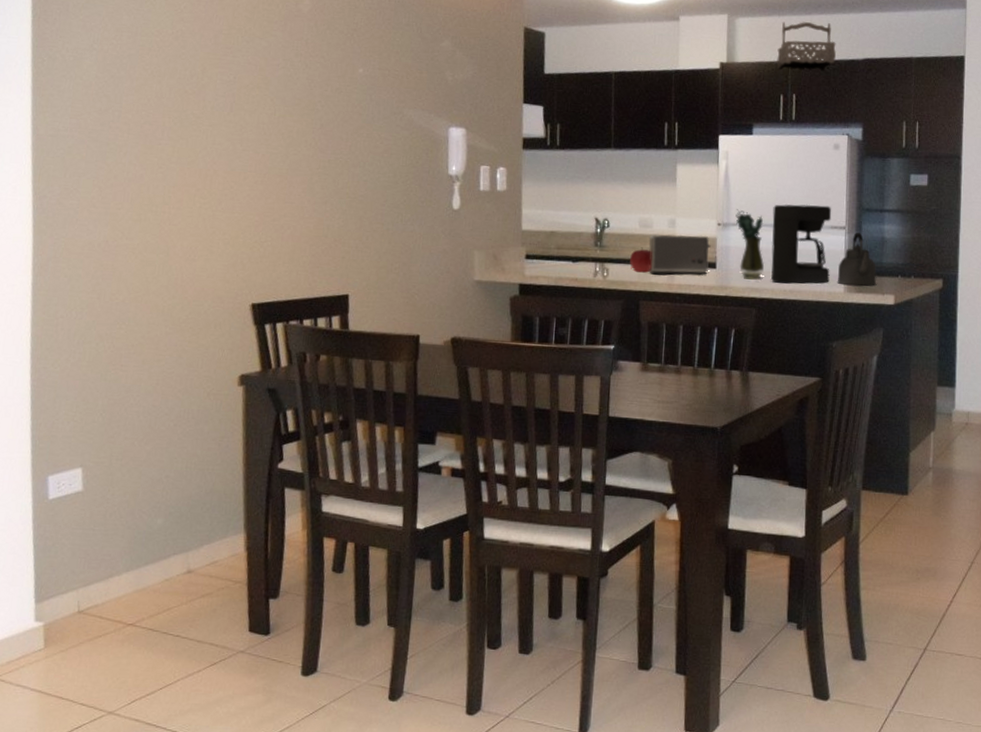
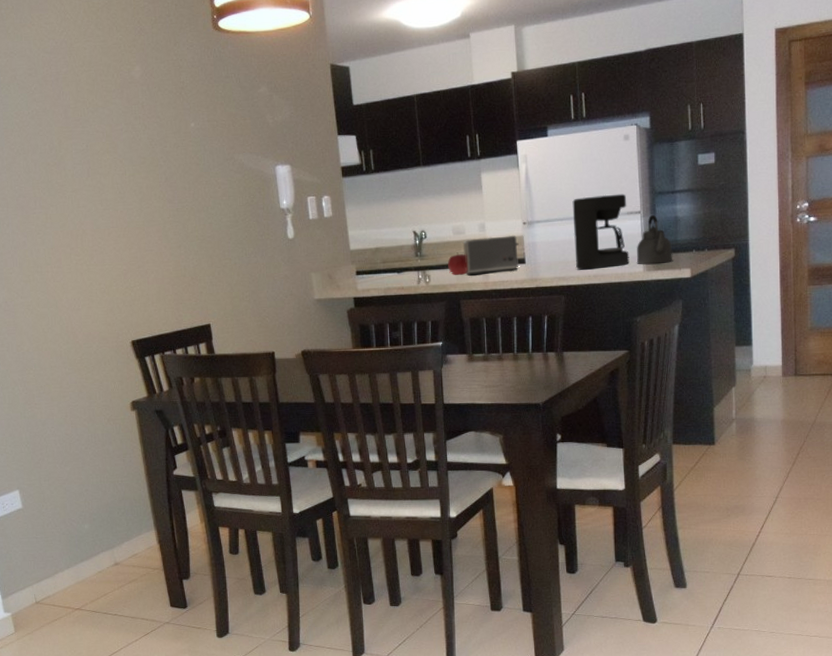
vase: present [735,209,765,281] -> none [538,207,569,271]
decorative basket: present [777,21,837,71] -> none [564,20,620,72]

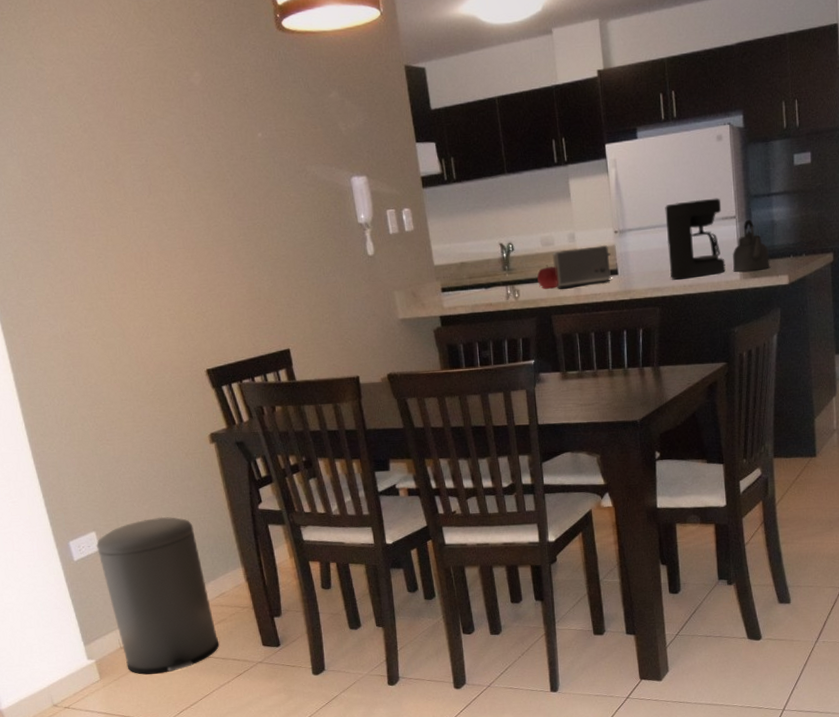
pedal bin: none [18,478,130,630] -> present [95,516,220,675]

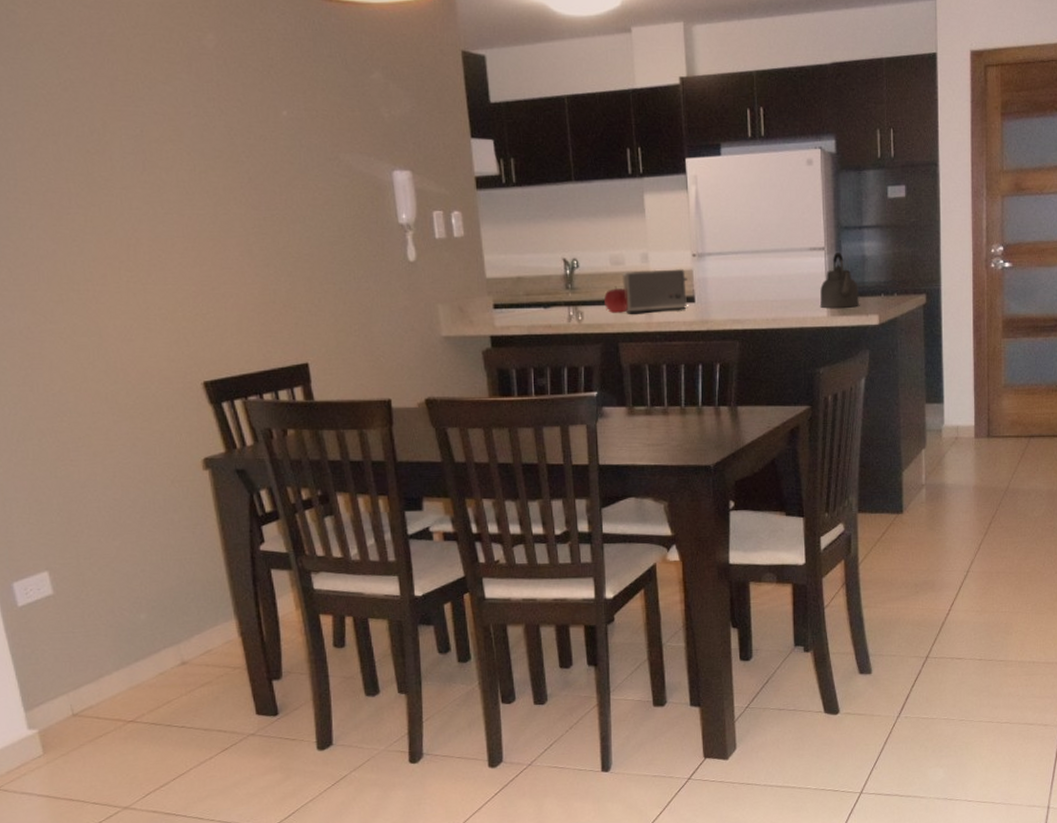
pedal bin: present [95,516,220,675] -> none [47,555,202,749]
coffee maker: present [665,198,726,280] -> none [748,226,812,312]

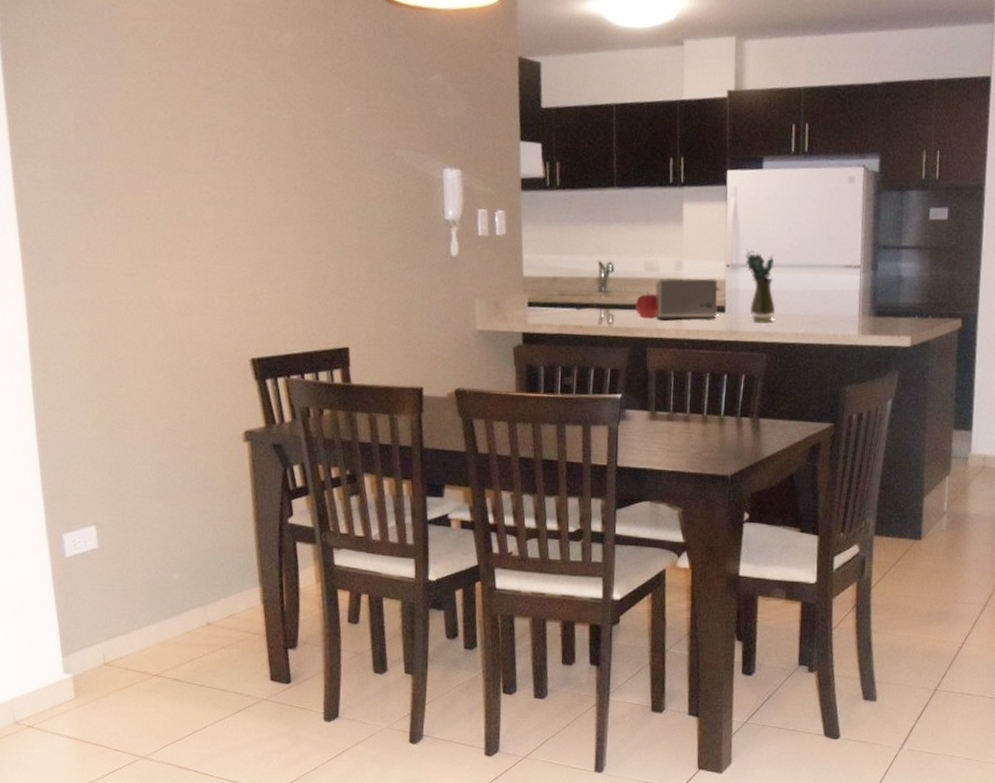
vase: none [710,237,745,312] -> present [745,249,776,324]
kettle: present [820,251,859,309] -> none [852,270,892,328]

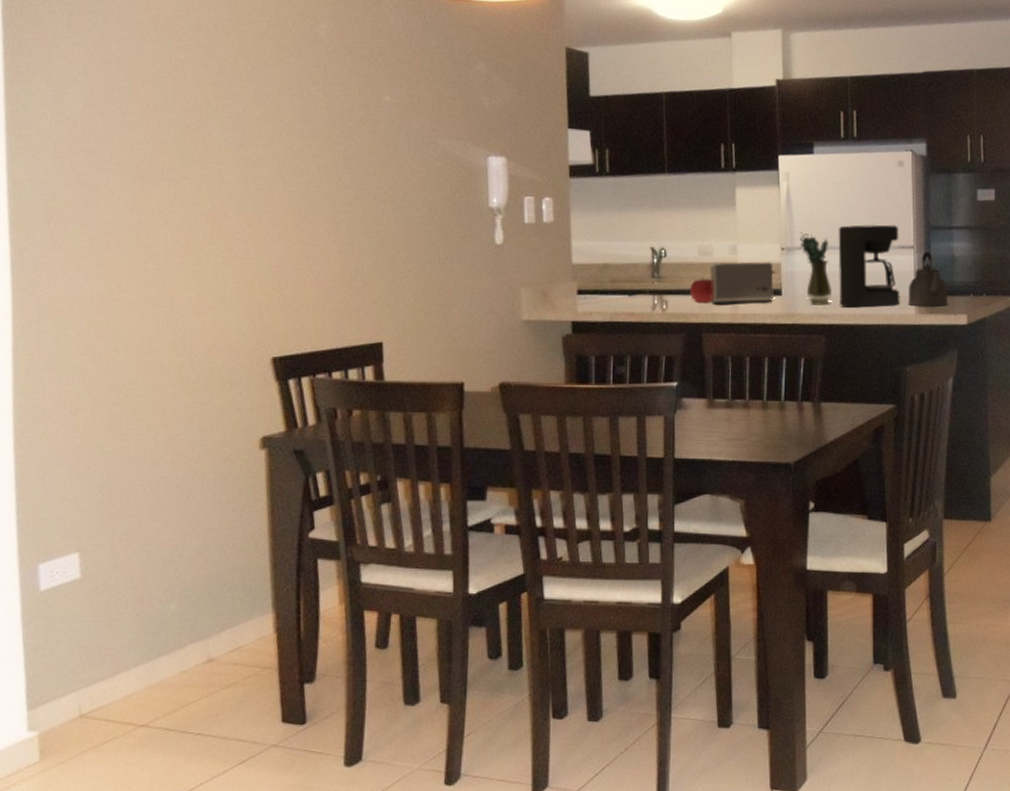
coffee maker: none [782,242,846,327] -> present [838,224,900,308]
kettle: none [852,270,892,328] -> present [909,251,947,307]

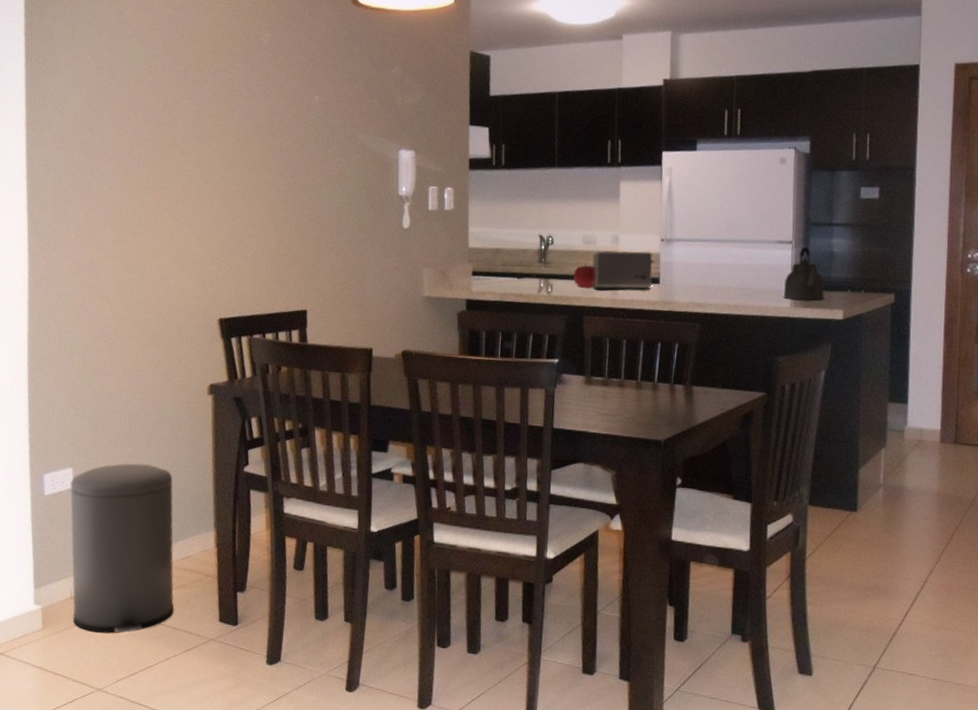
pedal bin: none [75,539,222,756] -> present [69,463,174,634]
vase: present [799,232,833,307] -> none [679,225,709,296]
coffee maker: present [838,224,900,308] -> none [715,219,778,299]

